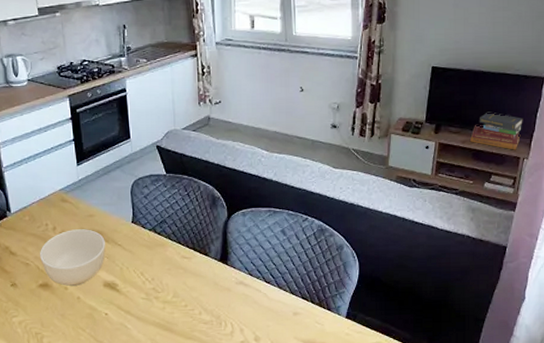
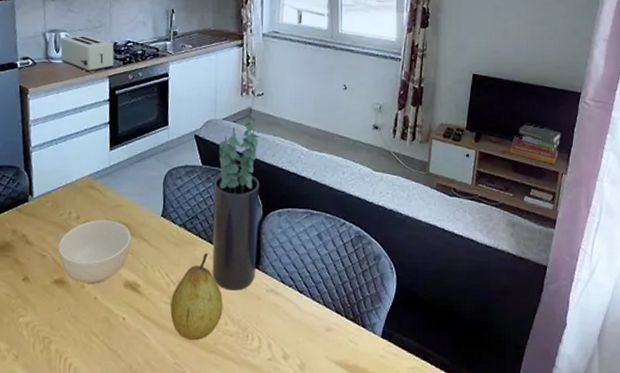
toaster: none [17,57,72,93] -> present [60,34,114,72]
fruit: none [148,253,197,330] -> present [170,253,223,341]
vase: none [178,116,225,285] -> present [212,108,260,291]

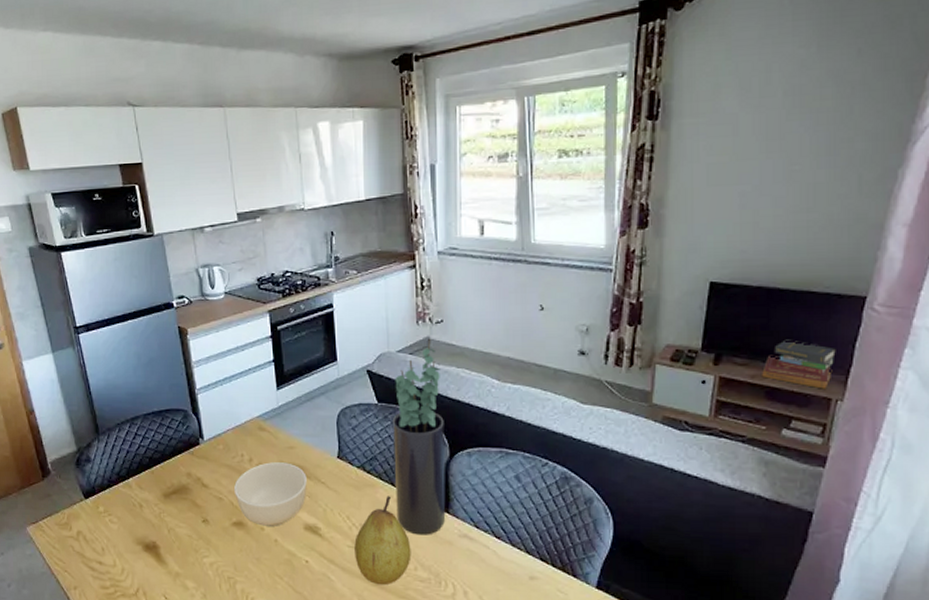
toaster: present [60,34,114,72] -> none [214,267,272,308]

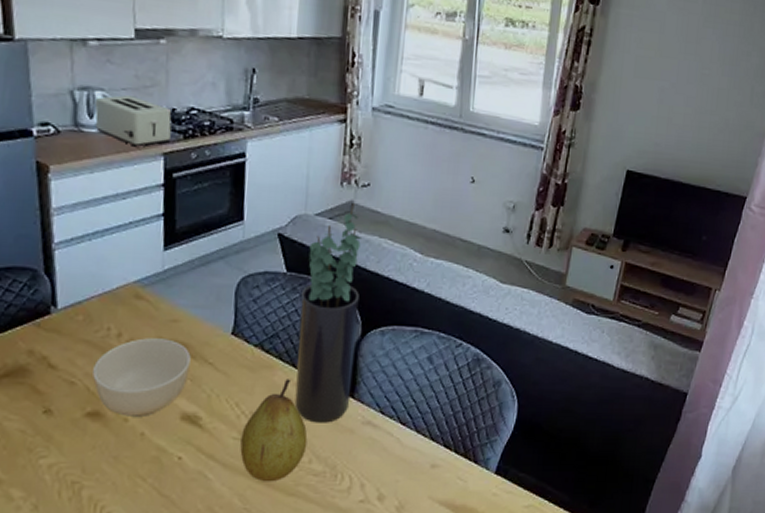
toaster: none [214,267,272,308] -> present [94,95,172,147]
books: present [762,339,836,389] -> none [660,231,720,279]

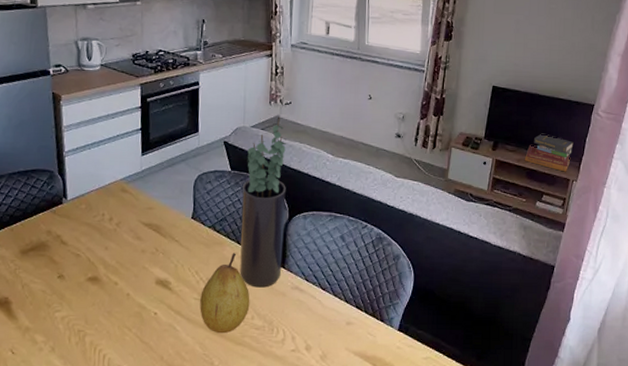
bowl: present [93,338,191,417] -> none [92,221,162,281]
toaster: present [94,95,172,147] -> none [92,43,146,80]
books: none [660,231,720,279] -> present [525,133,574,172]

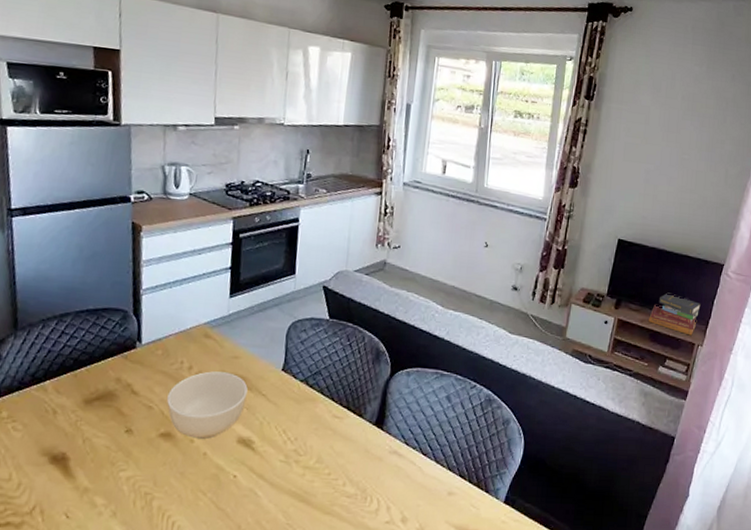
bowl: none [92,221,162,281] -> present [167,371,248,439]
fruit: present [200,253,250,334] -> none [285,410,343,501]
vase: present [239,116,286,288] -> none [332,261,392,451]

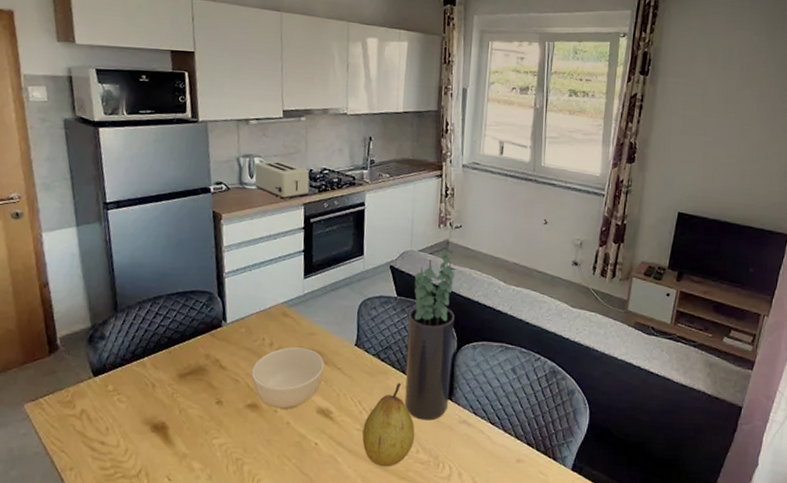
toaster: none [180,170,241,212] -> present [254,160,310,199]
fruit: none [285,410,343,501] -> present [362,383,415,467]
vase: none [332,261,392,451] -> present [404,240,455,420]
books: present [649,292,701,336] -> none [712,264,766,306]

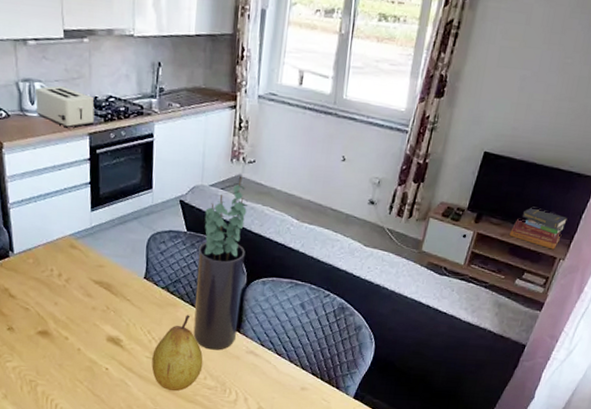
bowl: present [252,347,324,409] -> none [42,278,113,337]
books: none [712,264,766,306] -> present [509,206,568,250]

